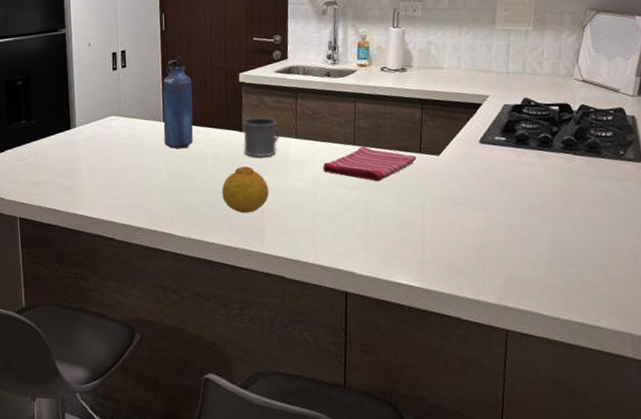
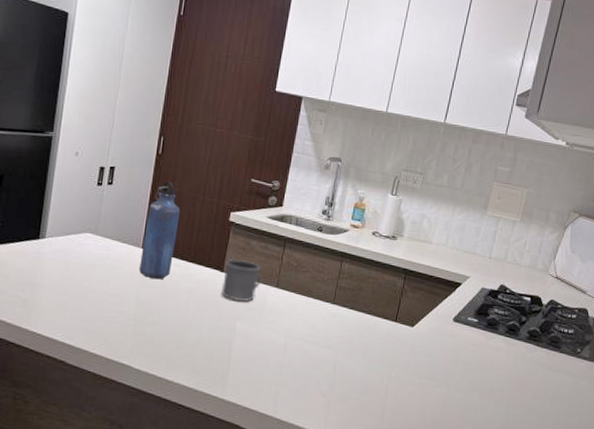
fruit: present [222,166,270,214] -> none [190,307,240,356]
dish towel: present [323,146,417,182] -> none [298,306,392,344]

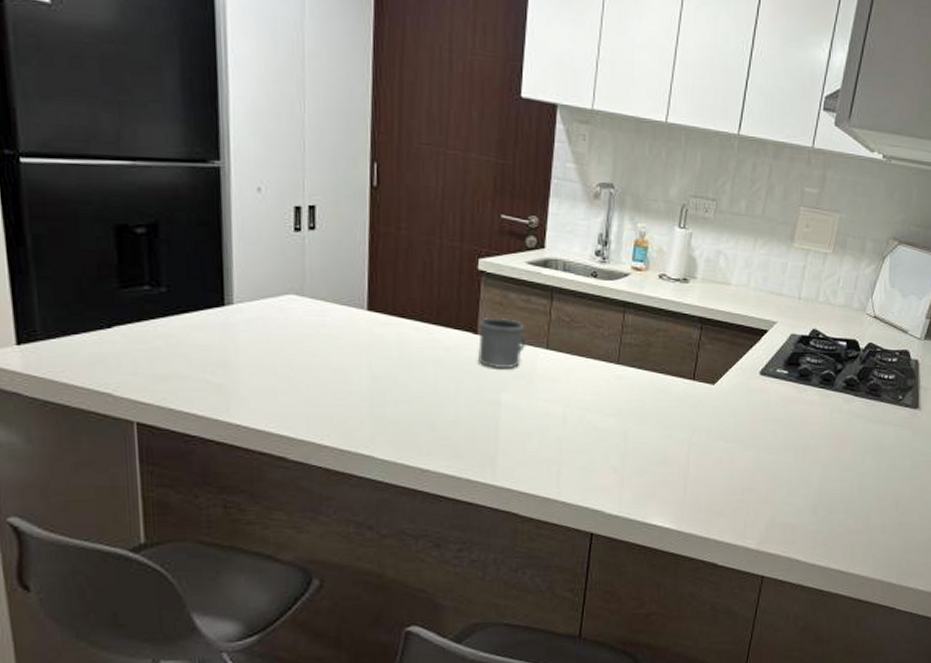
water bottle: present [139,181,180,280] -> none [367,222,412,349]

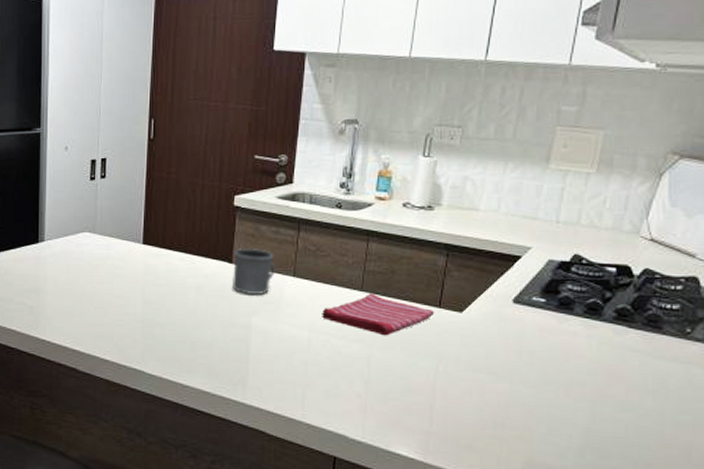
dish towel: none [577,366,689,409] -> present [322,293,435,336]

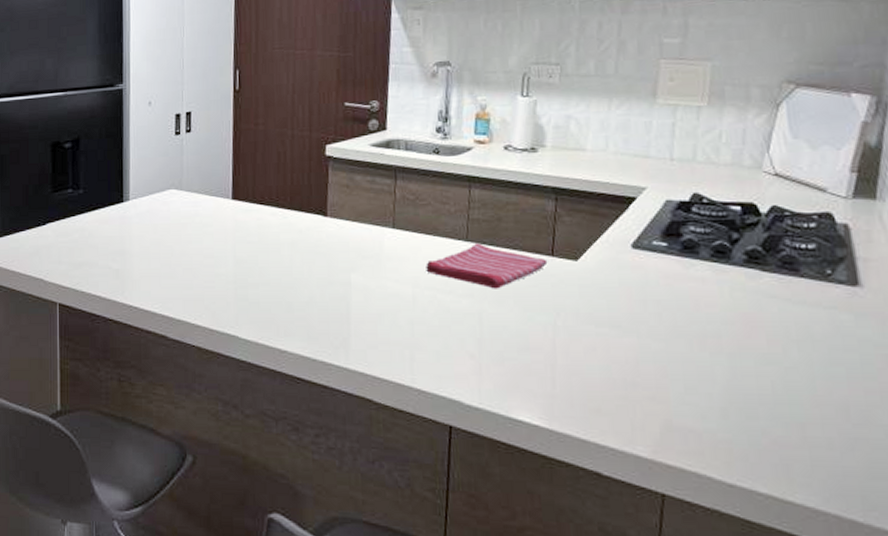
mug: present [233,247,276,296] -> none [328,199,374,250]

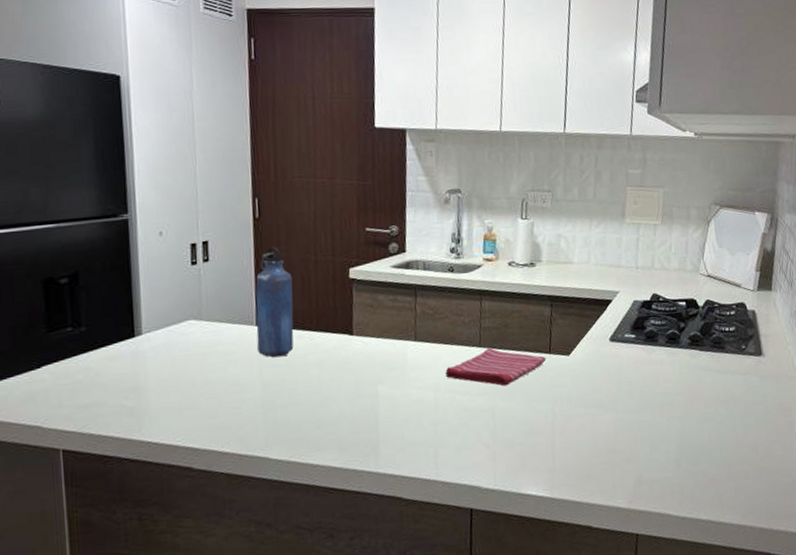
water bottle: none [232,119,269,234] -> present [255,246,294,357]

